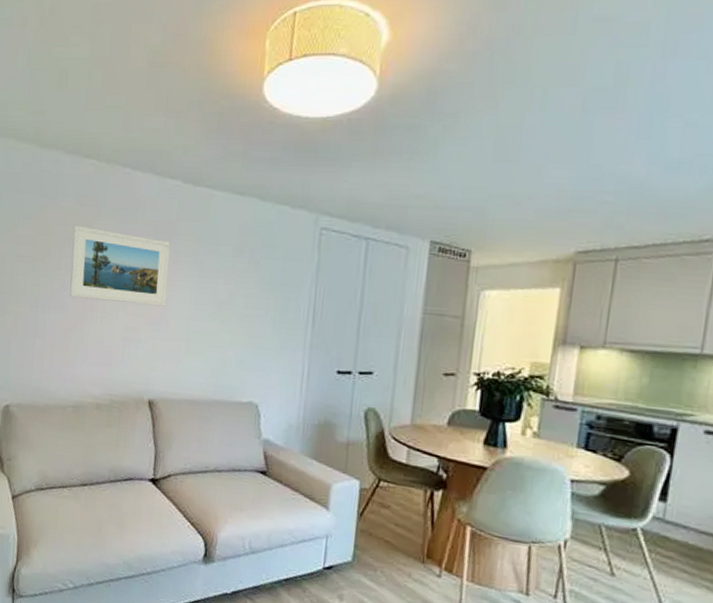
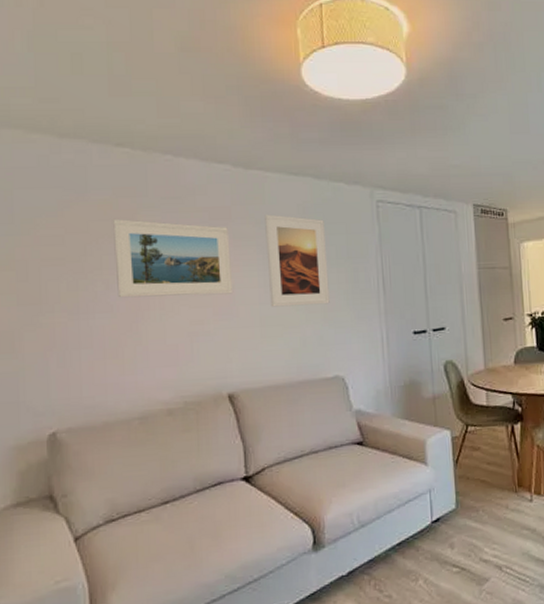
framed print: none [198,232,263,329] -> present [265,214,330,307]

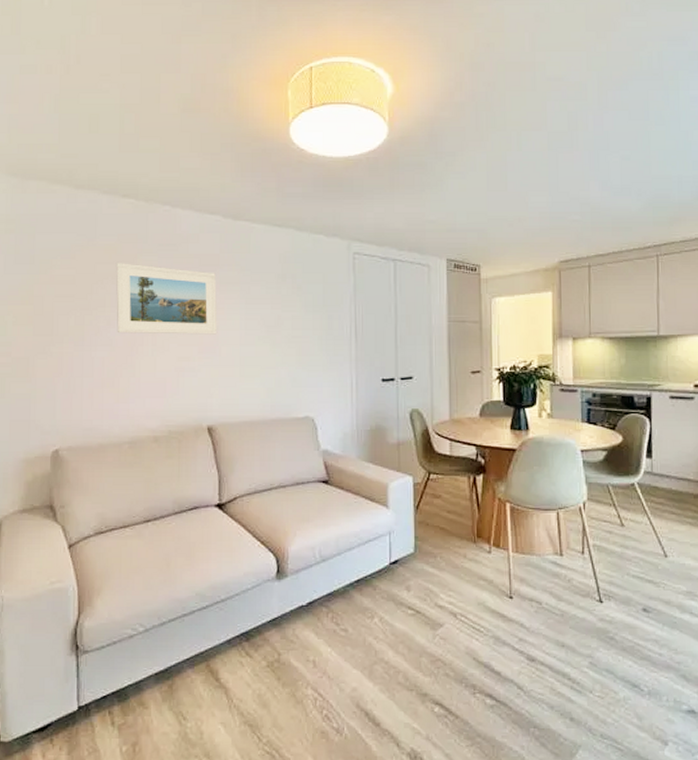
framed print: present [265,214,330,307] -> none [249,262,304,349]

